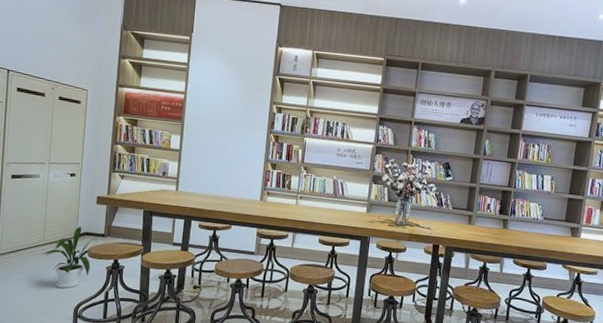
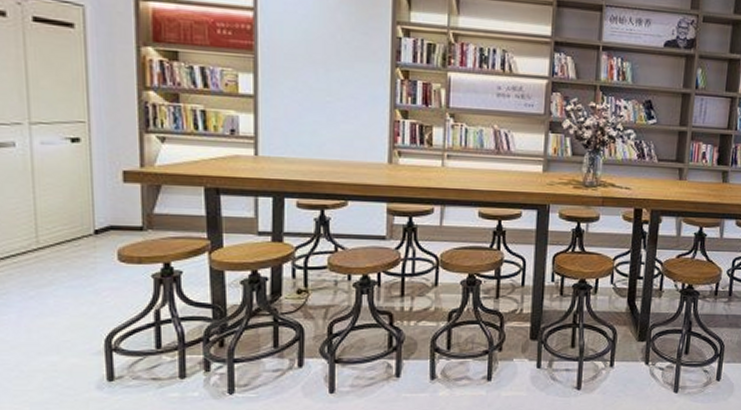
house plant: present [42,227,97,289] -> none [37,218,132,312]

